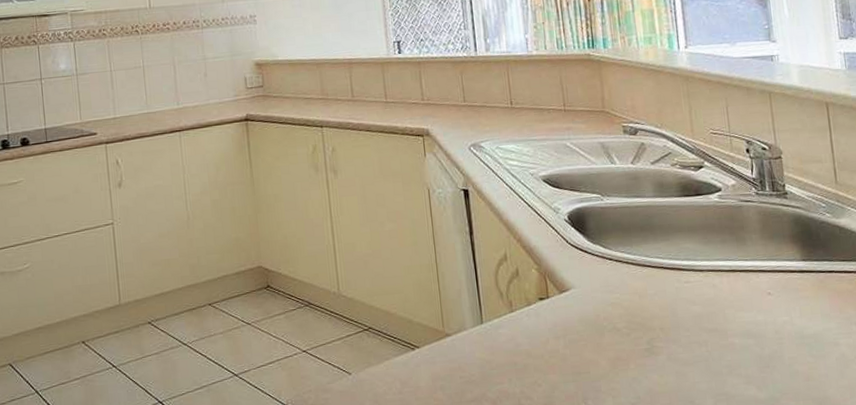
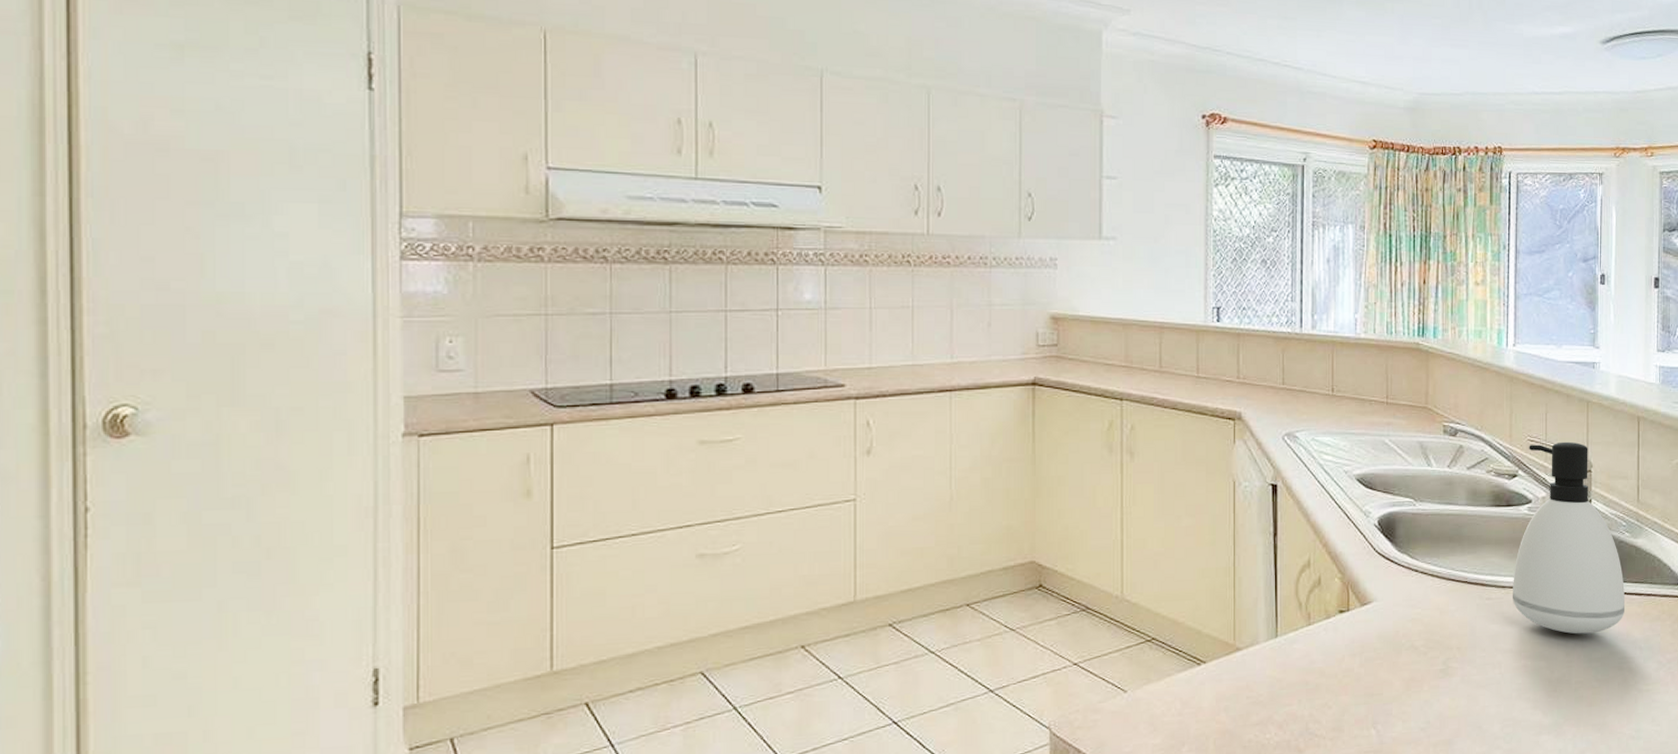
soap dispenser: none [710,131,835,312] -> present [1513,441,1626,634]

